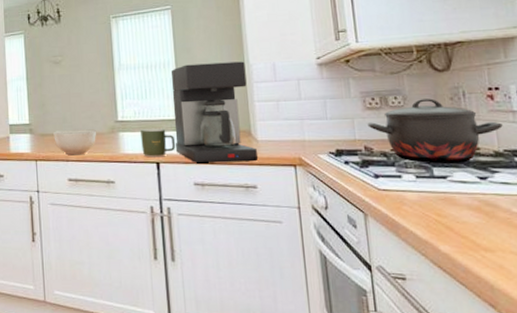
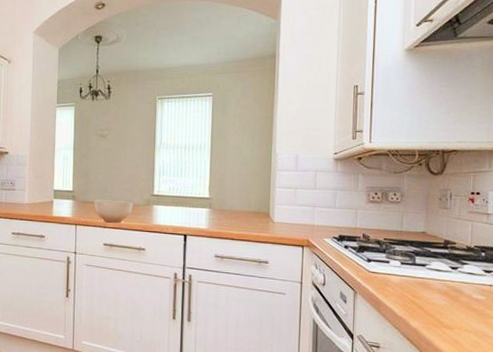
mug: present [140,129,176,158] -> none [172,204,203,230]
coffee maker: present [171,61,258,163] -> none [202,149,272,240]
cooking pot: present [367,98,503,165] -> none [368,197,477,255]

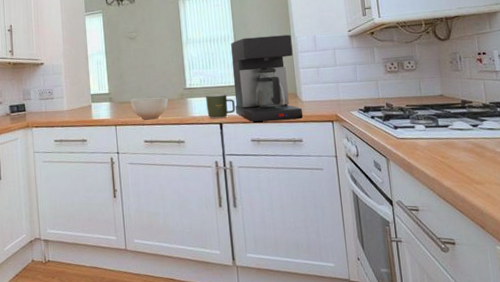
mug: none [172,204,203,230] -> present [206,94,236,119]
coffee maker: none [202,149,272,240] -> present [231,34,303,123]

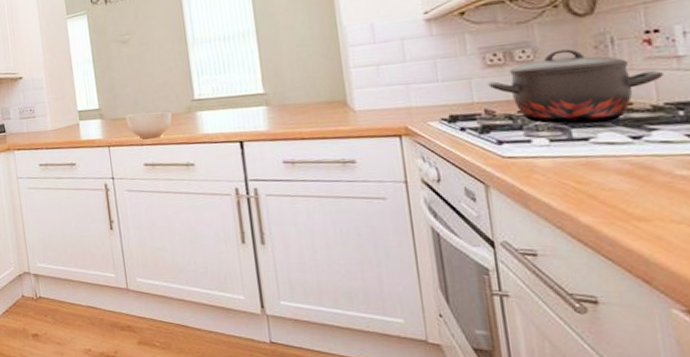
mug: present [206,94,236,119] -> none [220,104,261,137]
coffee maker: present [231,34,303,123] -> none [252,24,355,140]
cooking pot: none [388,62,489,116] -> present [488,49,664,125]

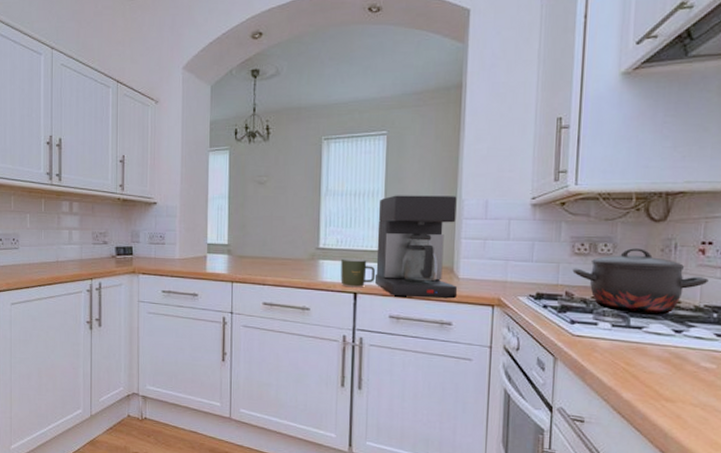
bowl: present [125,110,172,139] -> none [252,253,296,280]
mug: none [220,104,261,137] -> present [340,258,376,288]
coffee maker: none [252,24,355,140] -> present [374,195,457,299]

